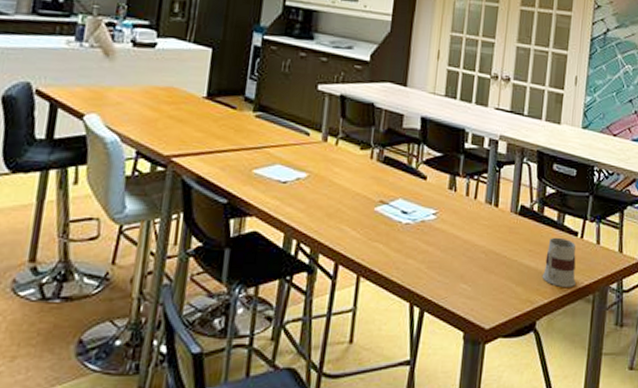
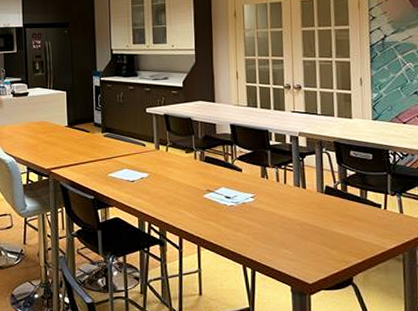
mug: present [542,237,577,287] -> none [353,209,386,249]

